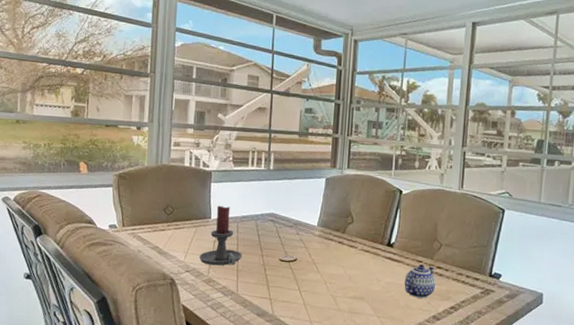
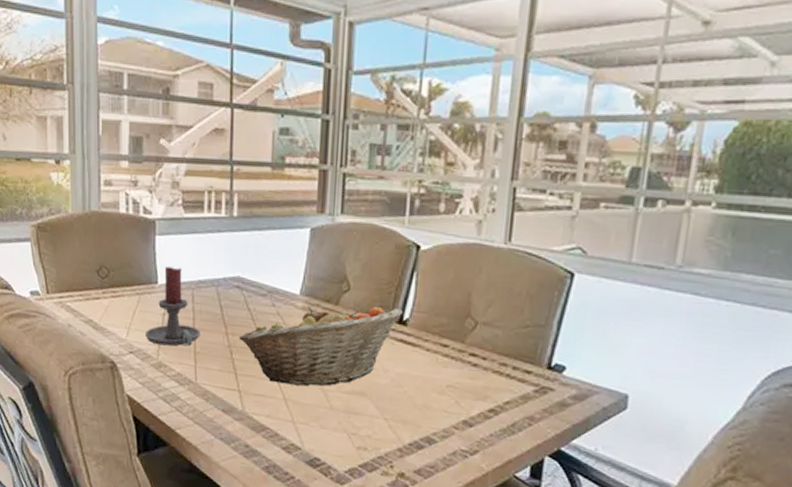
fruit basket: none [272,234,390,294] -> present [239,307,403,387]
teapot: present [404,264,436,299] -> none [422,349,469,397]

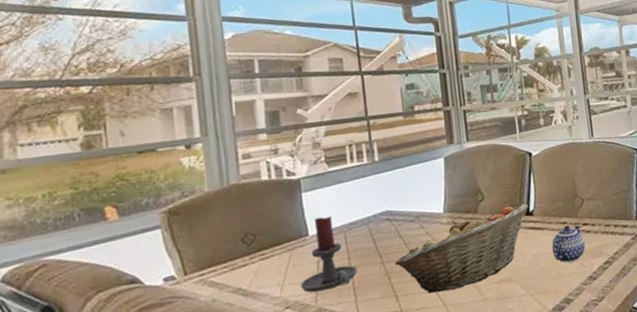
teapot: none [422,349,469,397] -> present [551,225,586,263]

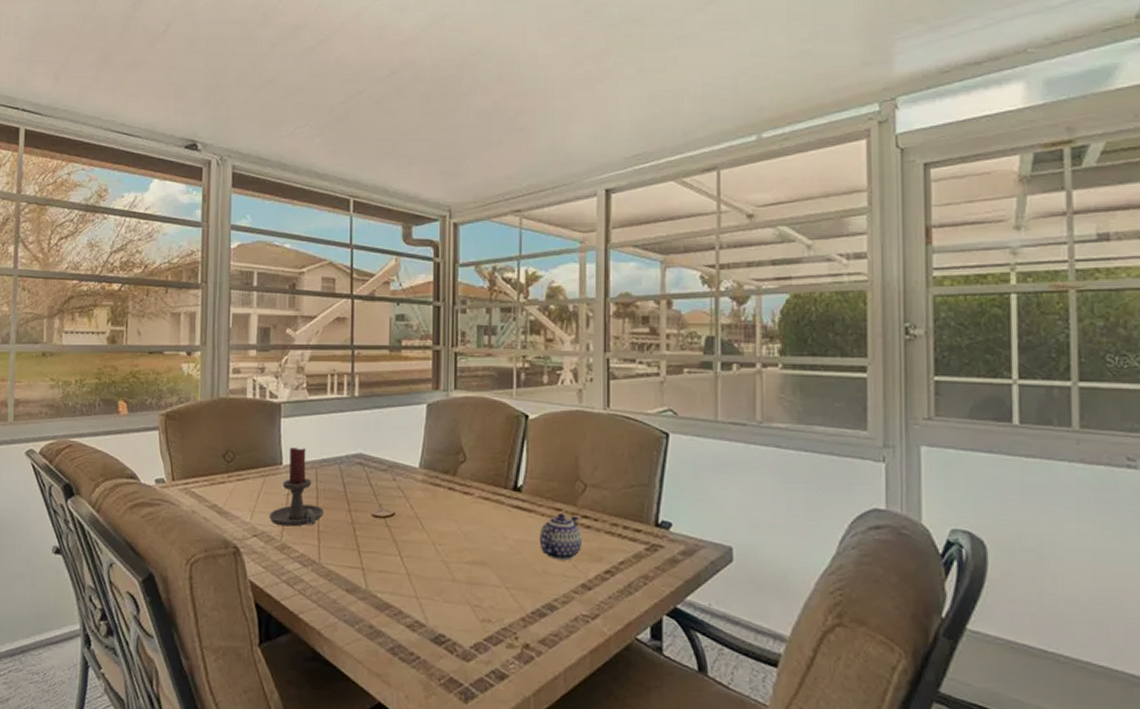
fruit basket: present [395,203,528,293] -> none [362,475,516,560]

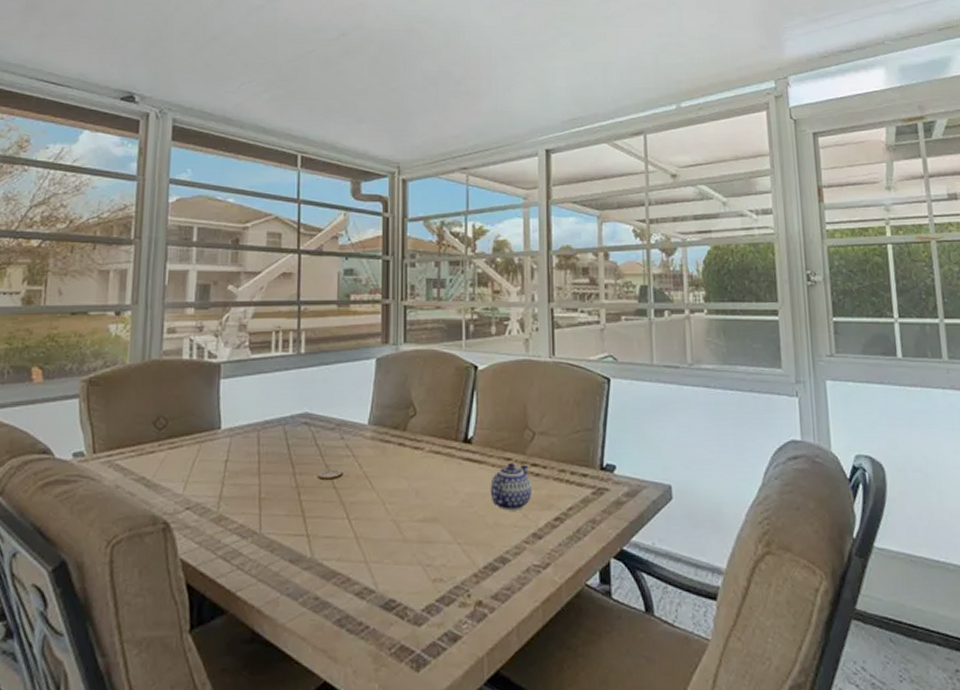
candle holder: present [269,447,324,527] -> none [205,410,266,496]

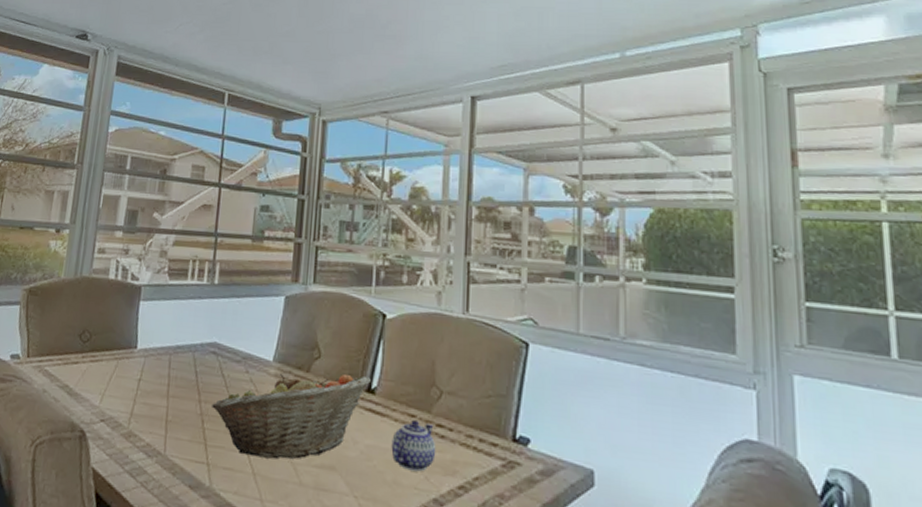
fruit basket: none [308,427,467,521] -> present [212,374,371,460]

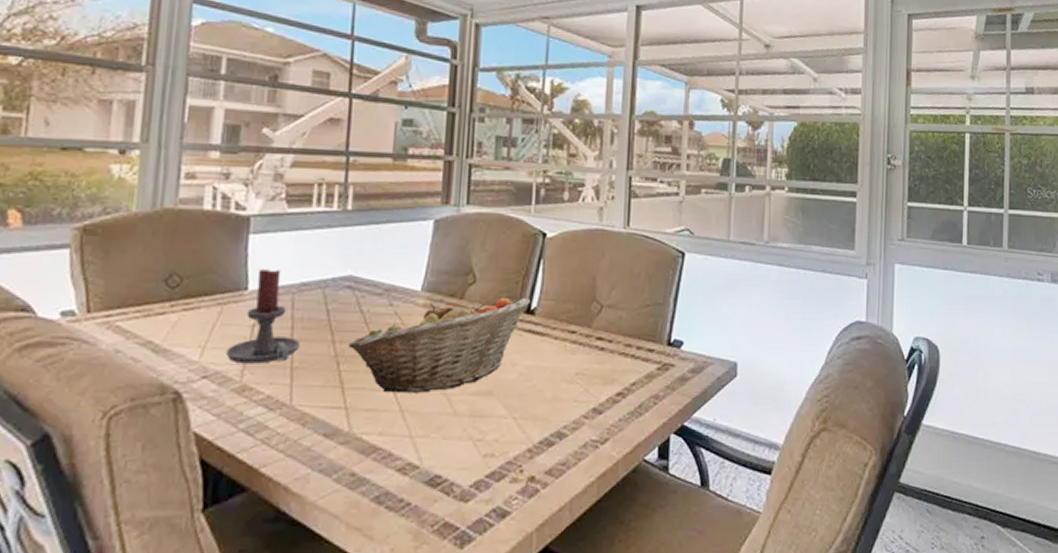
candle holder: none [119,331,174,415] -> present [226,269,300,364]
teapot: present [391,419,436,472] -> none [551,335,596,385]

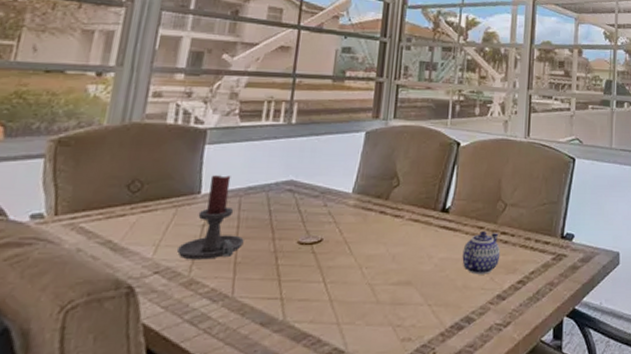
fruit basket: present [349,297,530,393] -> none [287,198,445,284]
teapot: none [551,335,596,385] -> present [462,230,501,275]

